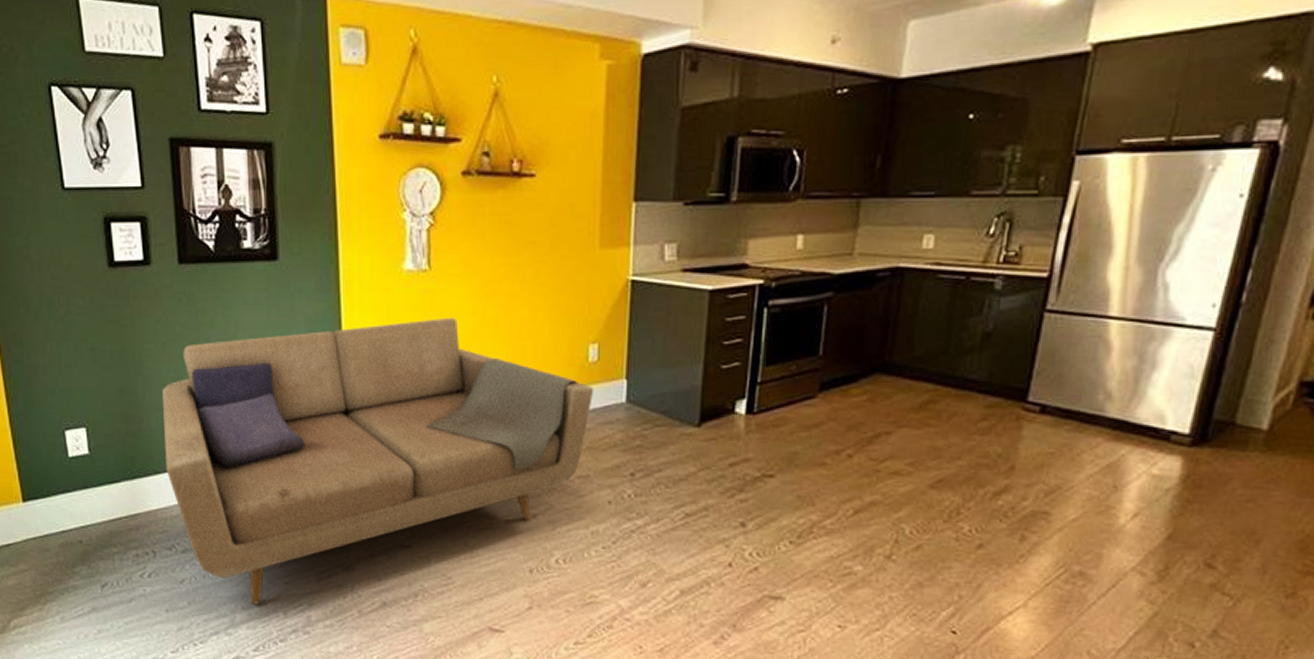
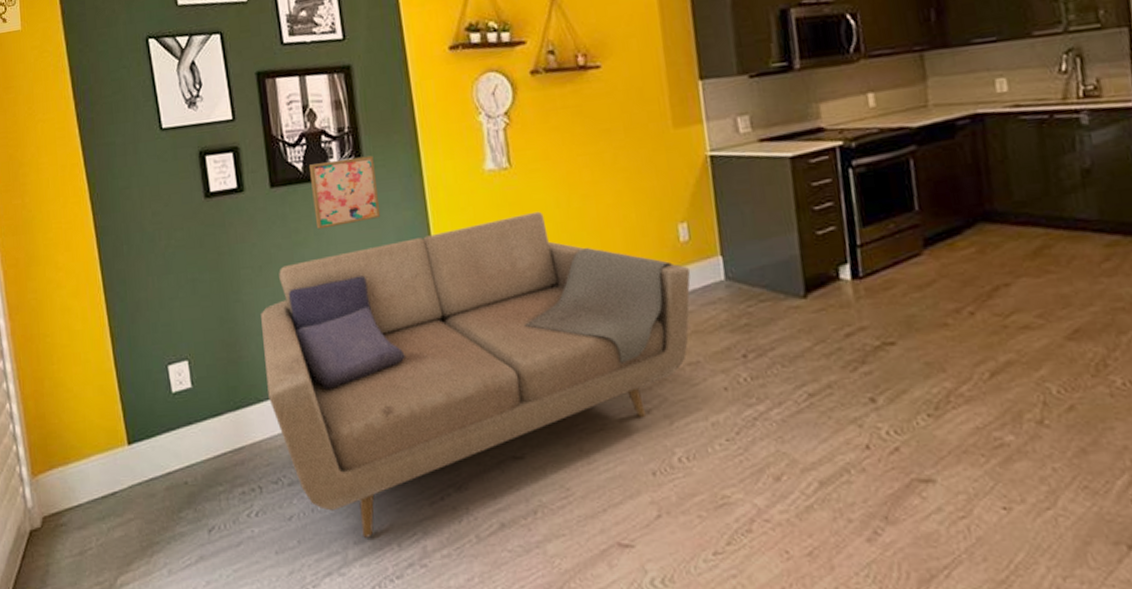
wall art: none [221,242,292,312] -> present [309,155,381,230]

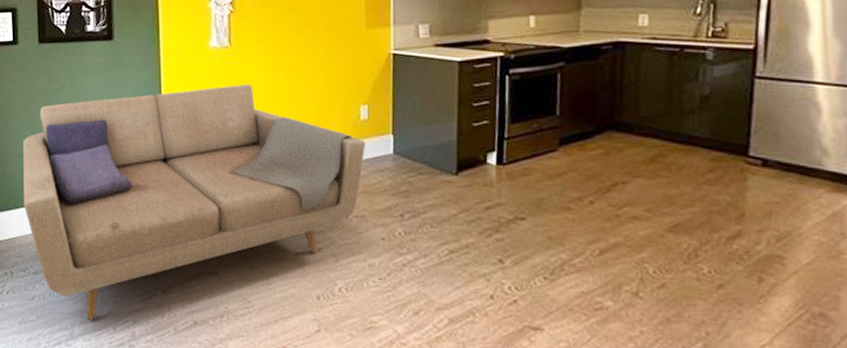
wall art: present [309,155,381,230] -> none [71,26,124,80]

